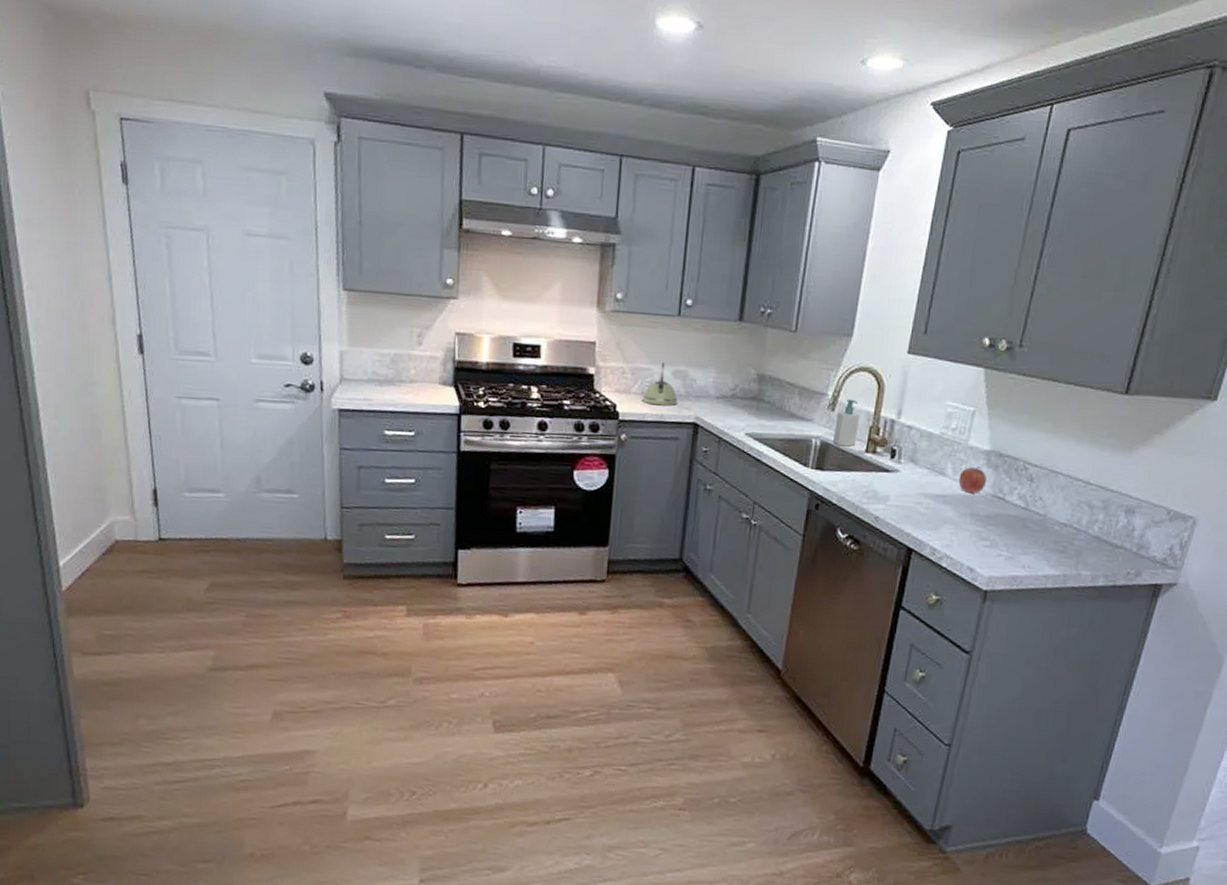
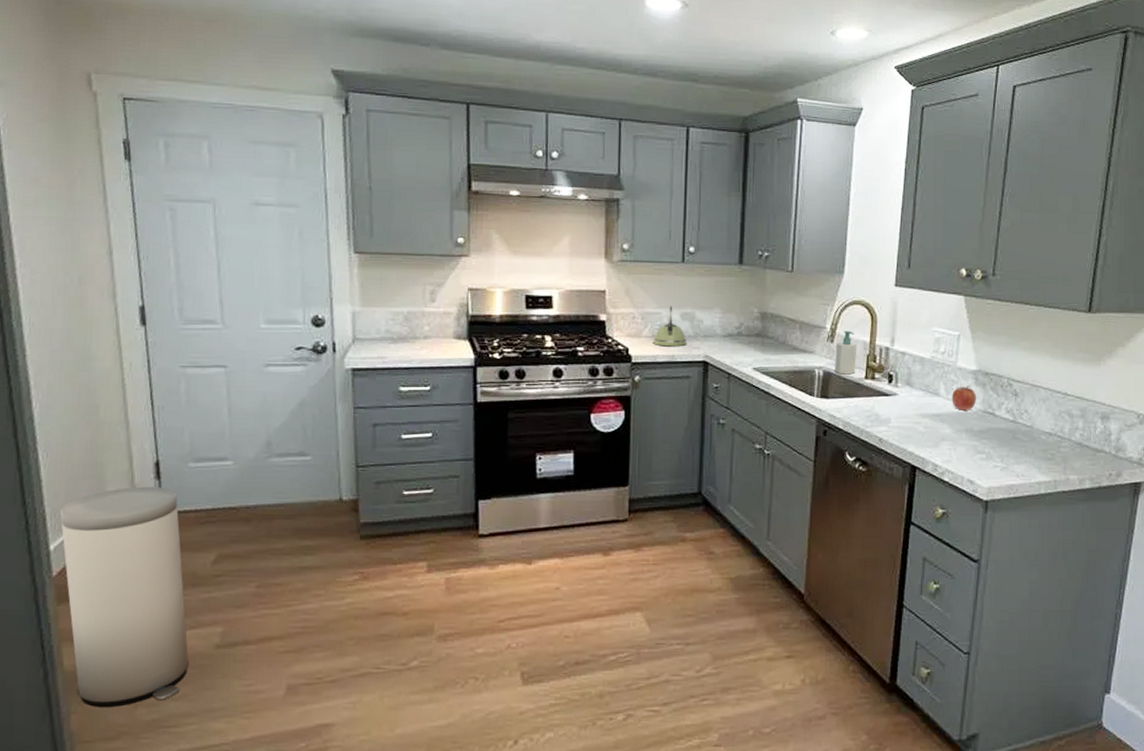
pedal bin: none [67,512,185,716] -> present [59,486,190,707]

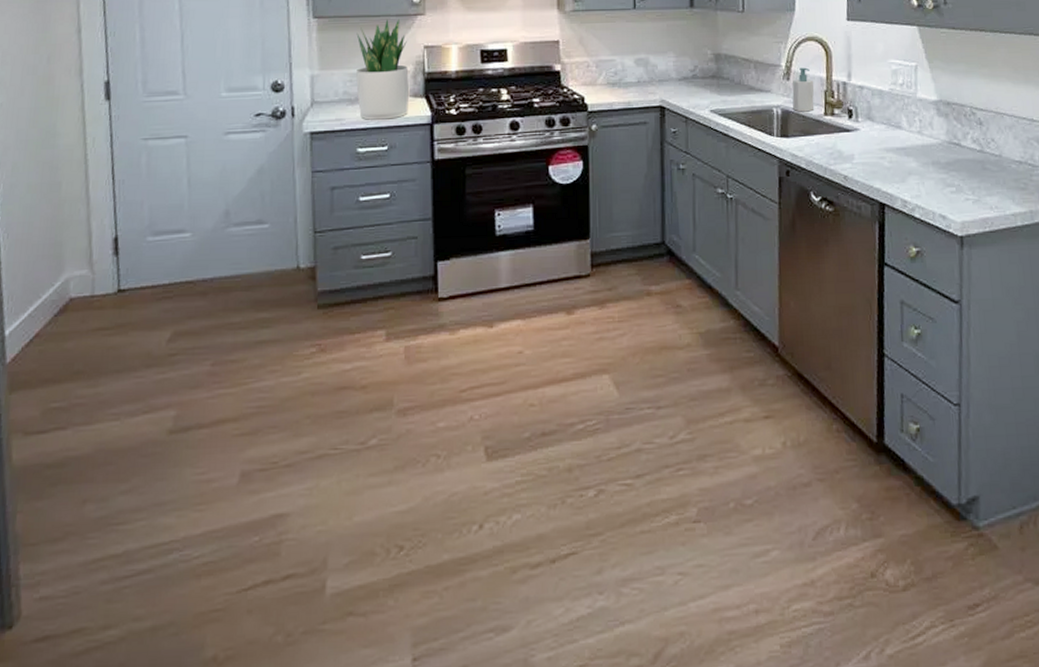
pedal bin: present [59,486,190,707] -> none [17,263,141,505]
planter: none [398,258,452,360] -> present [356,19,409,120]
kettle: present [653,306,688,347] -> none [608,53,643,94]
fruit: present [952,386,977,411] -> none [914,117,941,143]

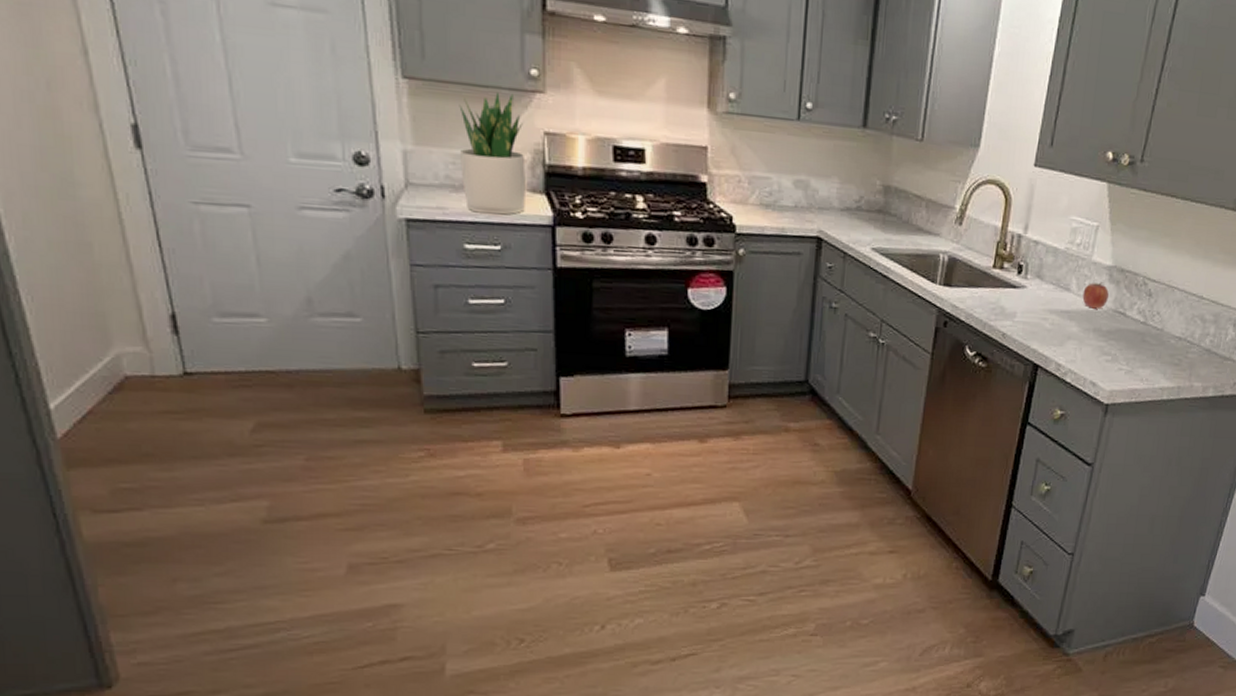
soap bottle: present [792,67,814,112] -> none [961,213,988,262]
fruit: none [914,117,941,143] -> present [1082,282,1110,309]

